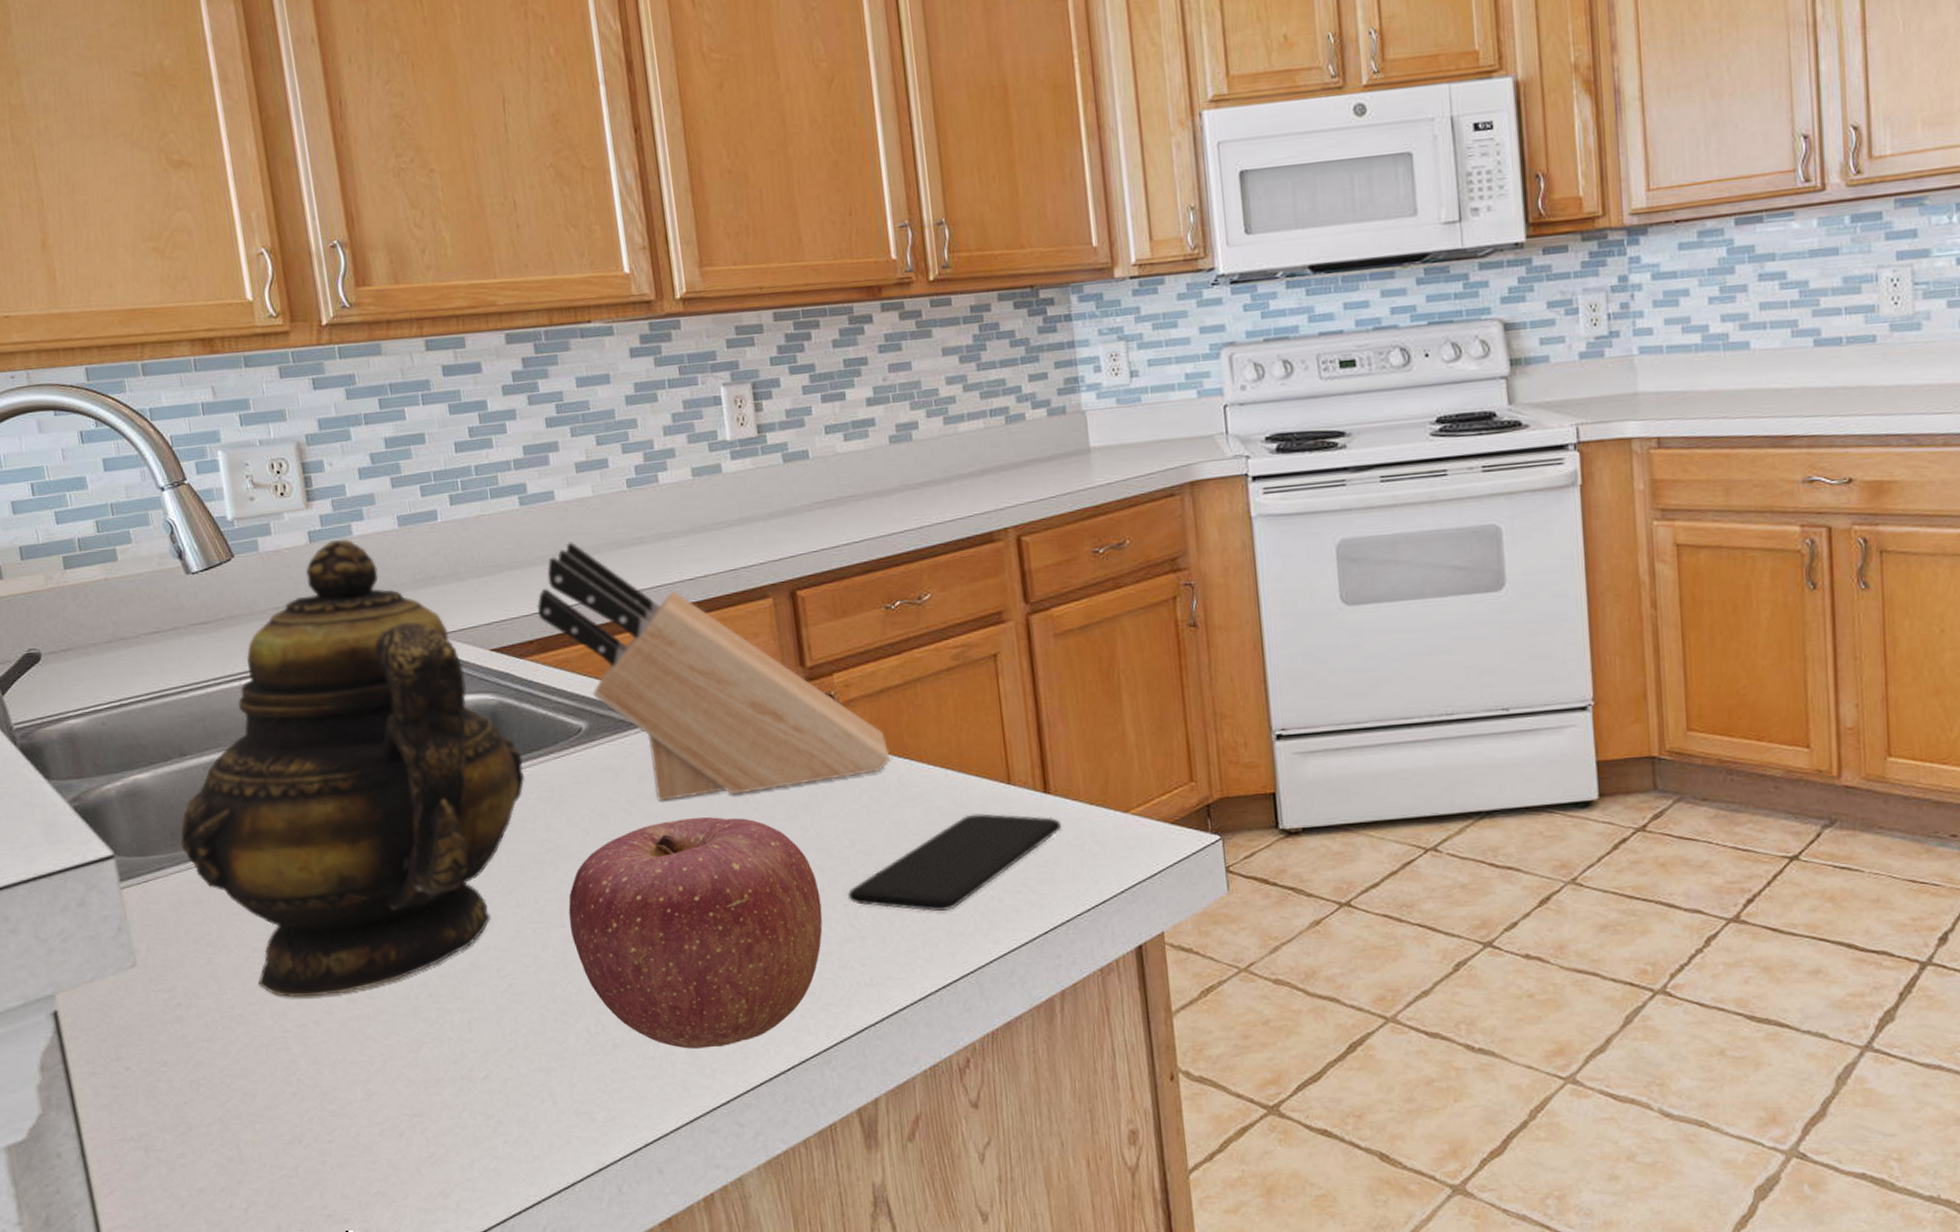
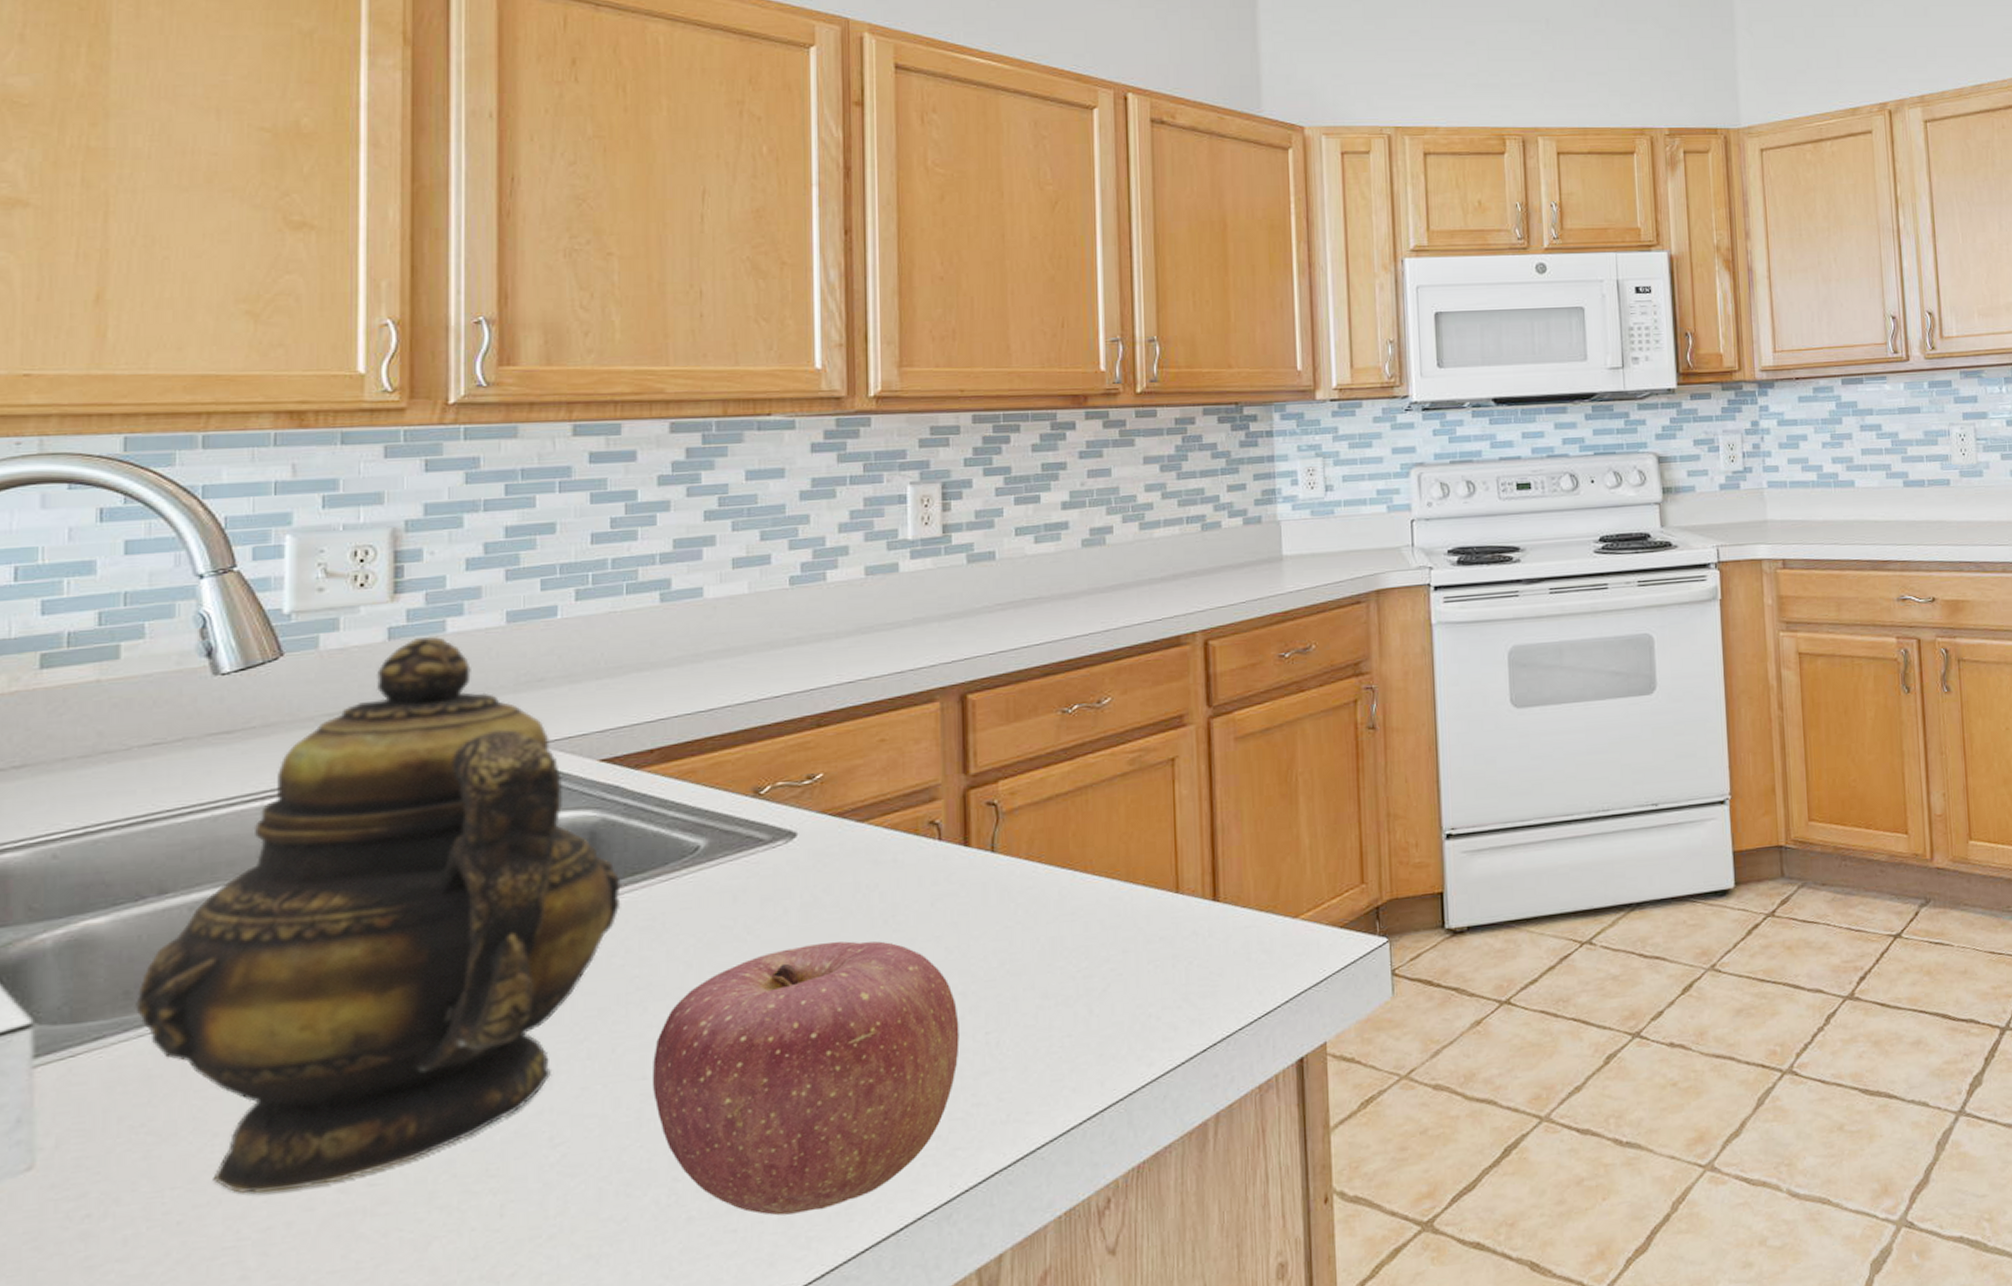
knife block: present [536,542,891,801] -> none [664,642,1053,926]
smartphone: present [847,813,1062,912] -> none [990,924,1229,1035]

